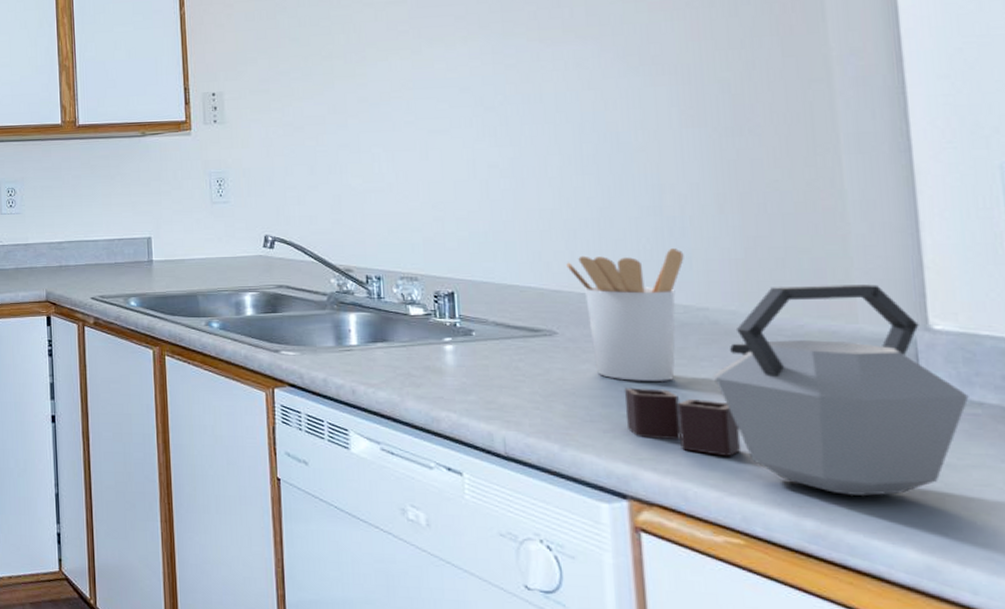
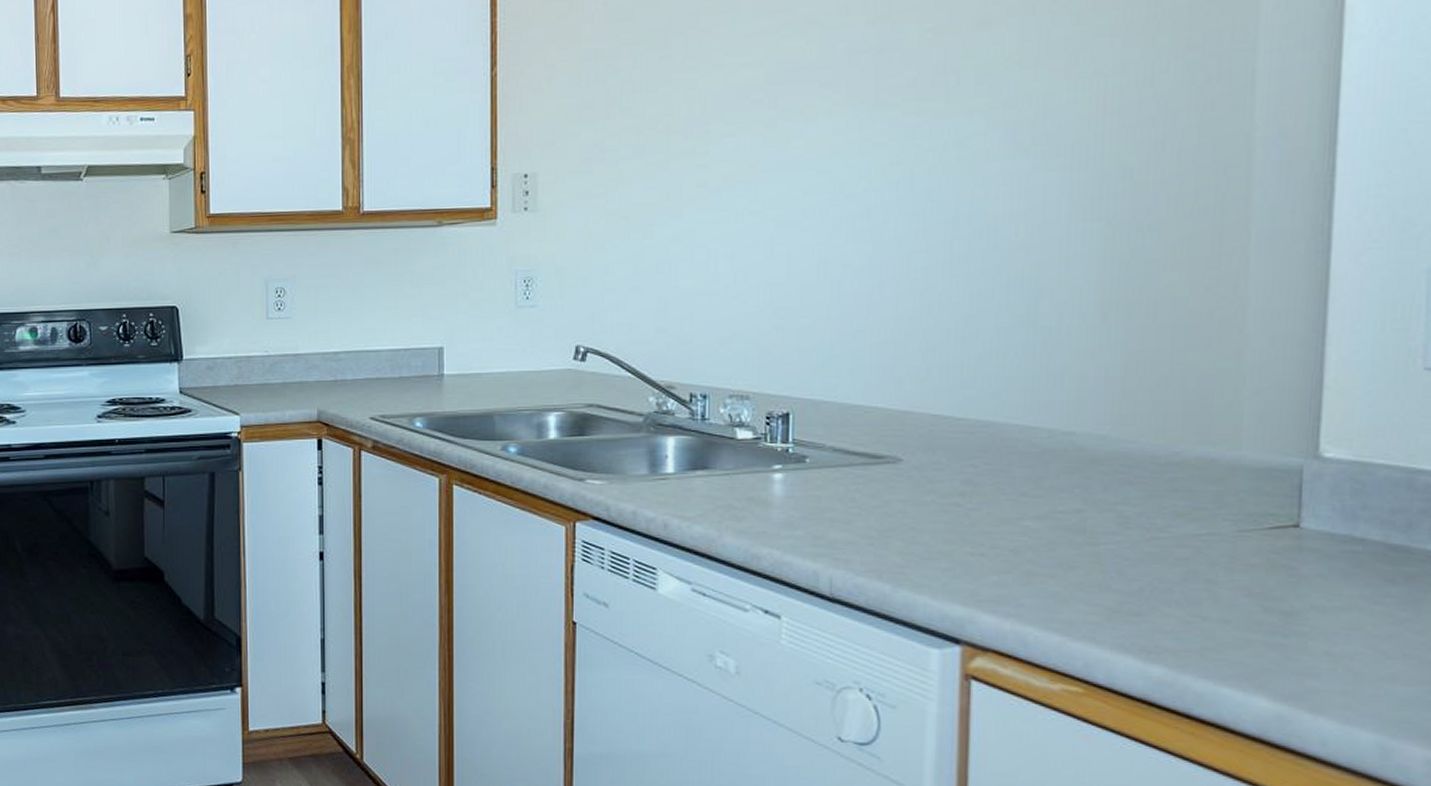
utensil holder: present [566,248,684,381] -> none [921,364,1056,515]
kettle: present [624,284,969,496] -> none [968,406,1351,640]

